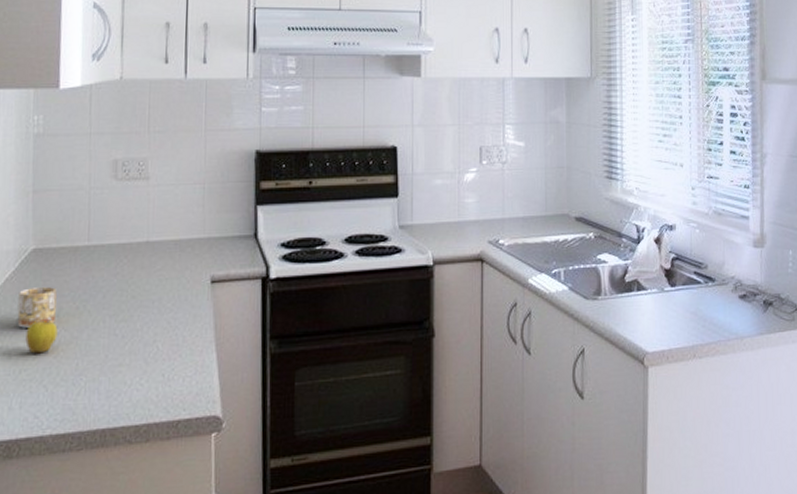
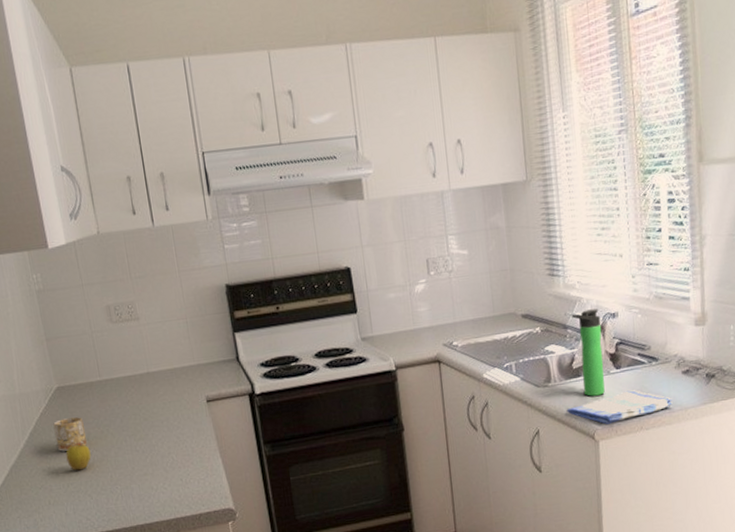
dish towel: none [615,312,729,348] -> present [566,390,674,425]
bottle: none [627,219,658,315] -> present [571,309,605,396]

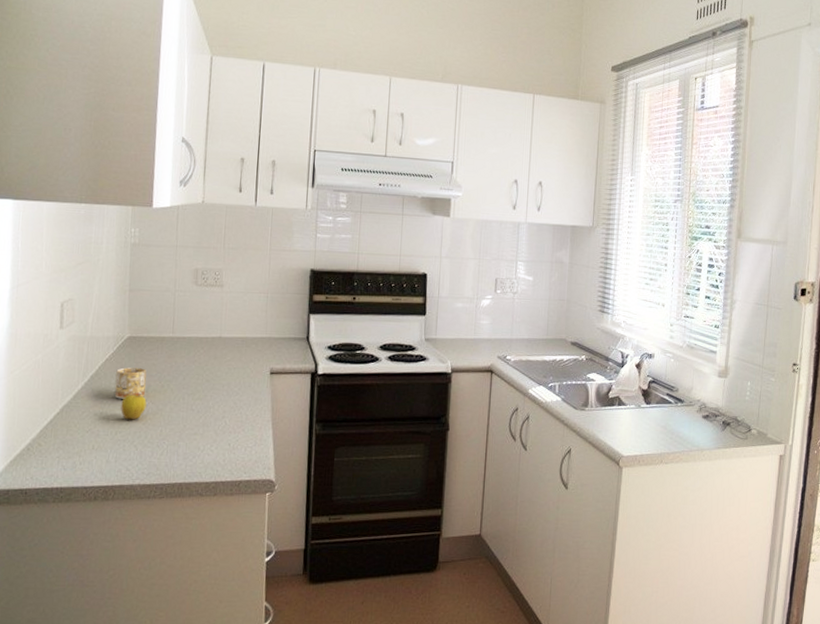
dish towel: present [566,390,674,425] -> none [598,425,692,453]
bottle: present [571,309,605,396] -> none [614,347,639,426]

